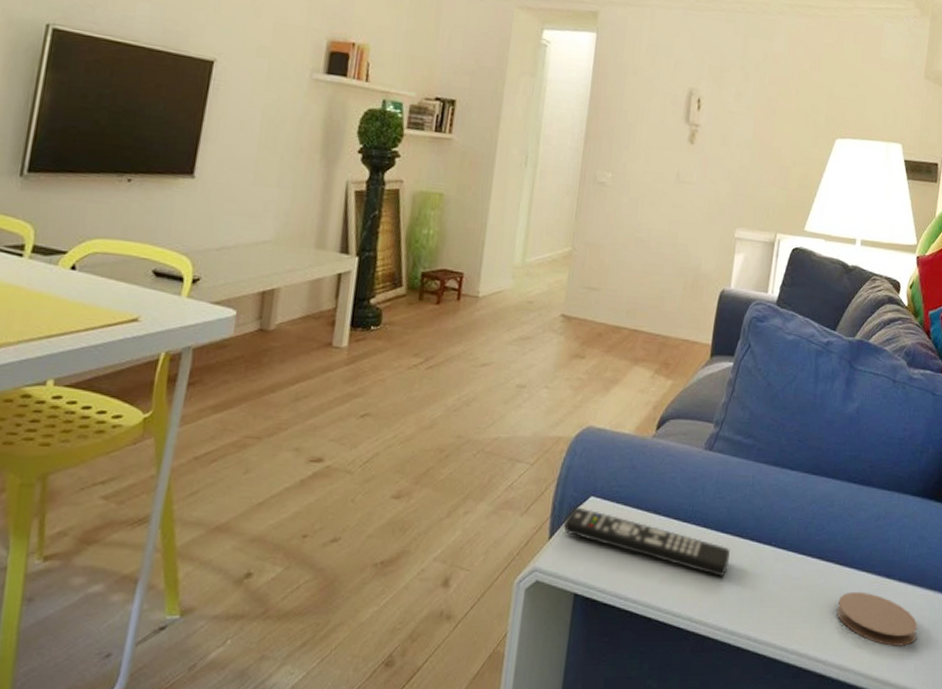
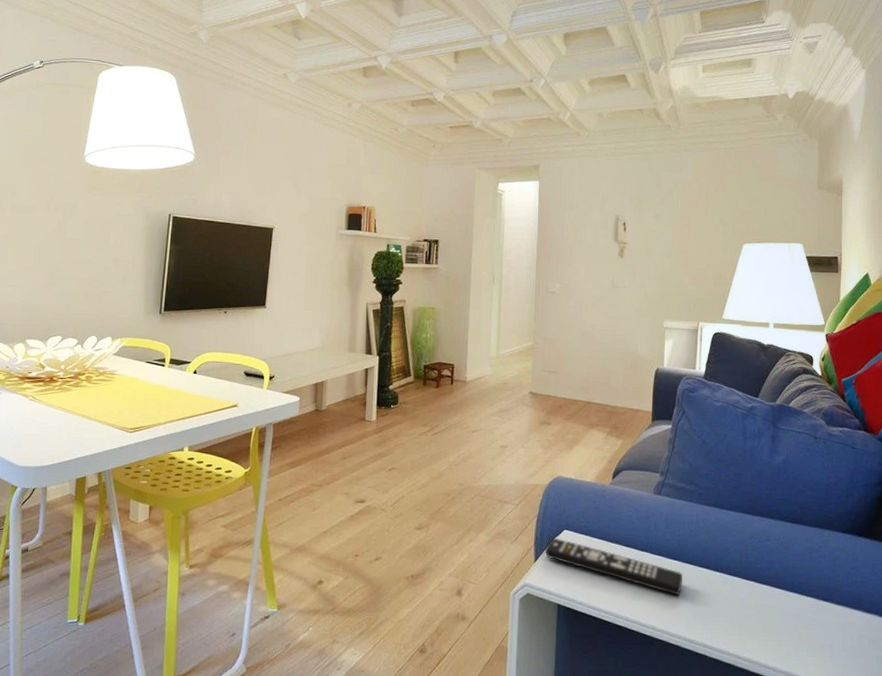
coaster: present [836,591,918,646] -> none [781,611,858,660]

